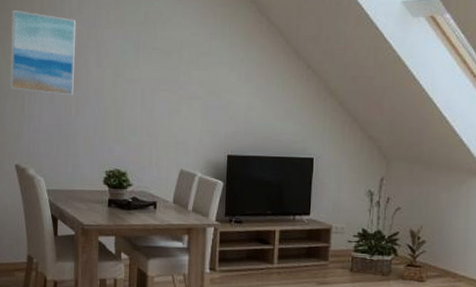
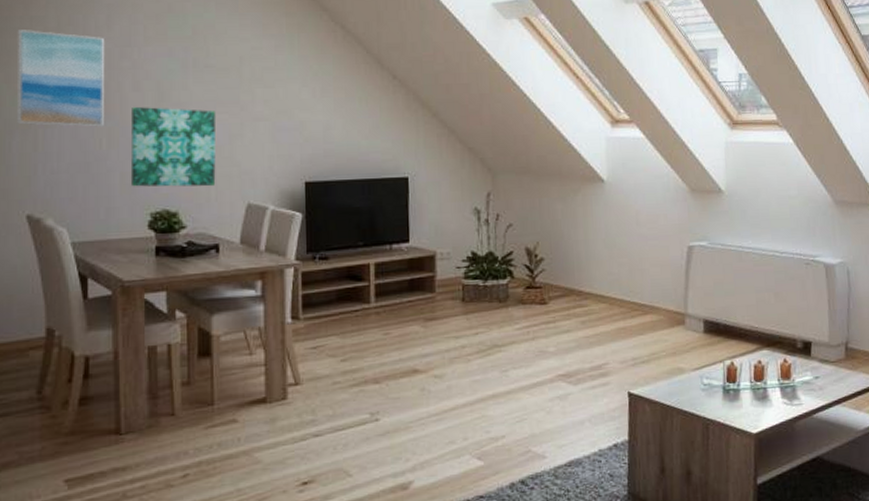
wall art: none [91,80,160,153] -> present [130,106,217,187]

